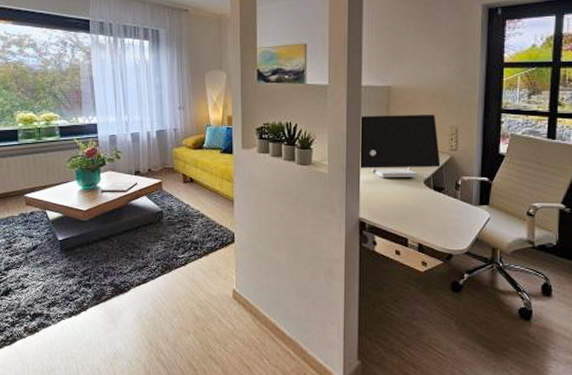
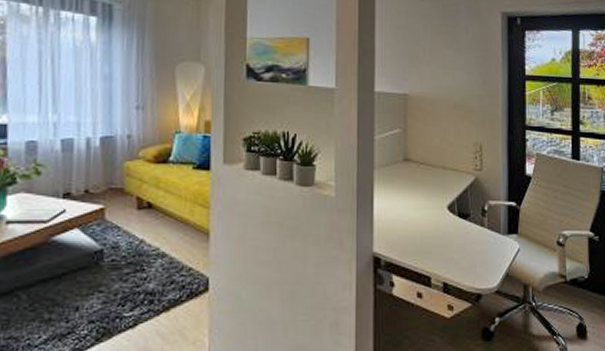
computer monitor: present [361,115,441,178] -> none [375,127,465,203]

